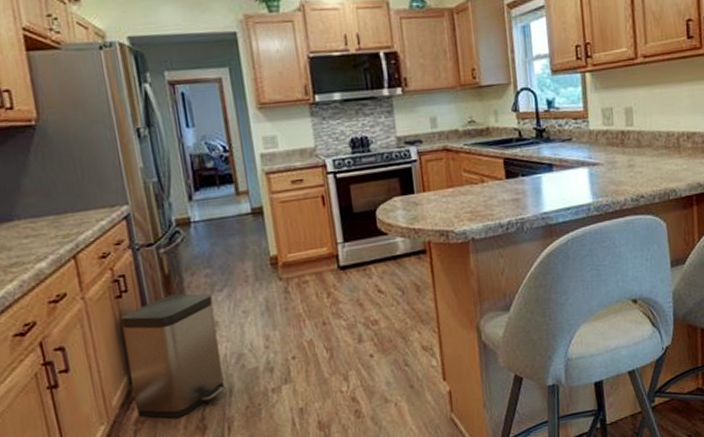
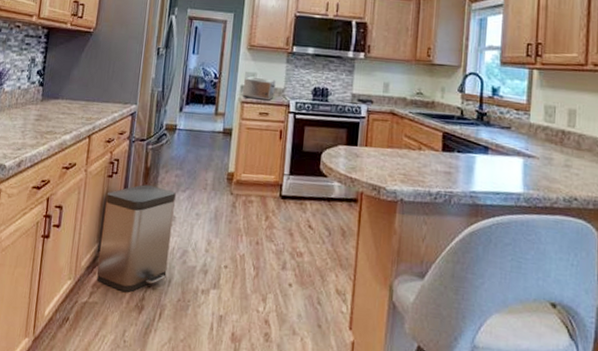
toaster: none [263,139,305,168] -> present [243,76,276,102]

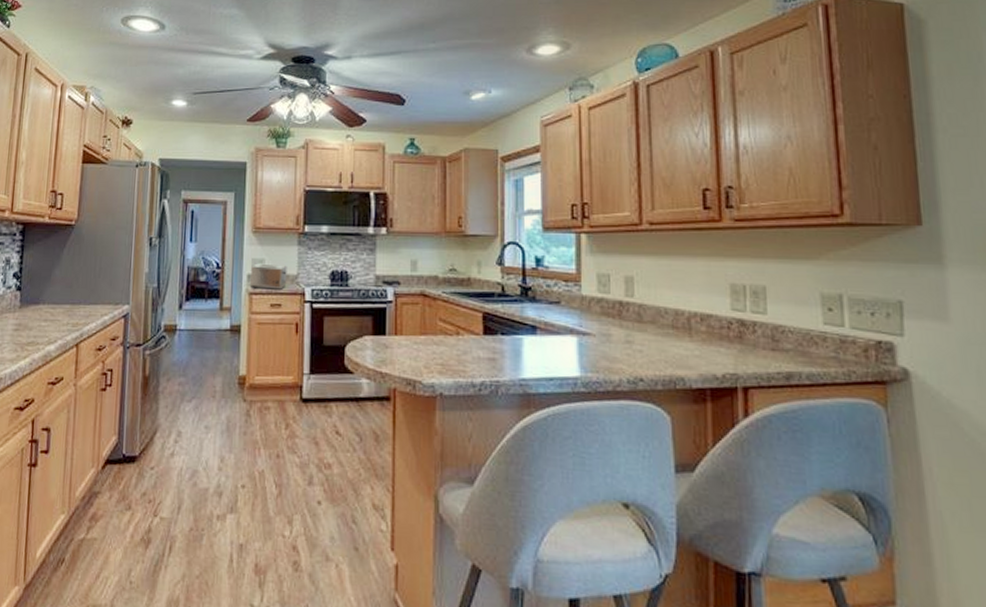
pedal bin: present [96,184,176,293] -> none [94,397,180,525]

